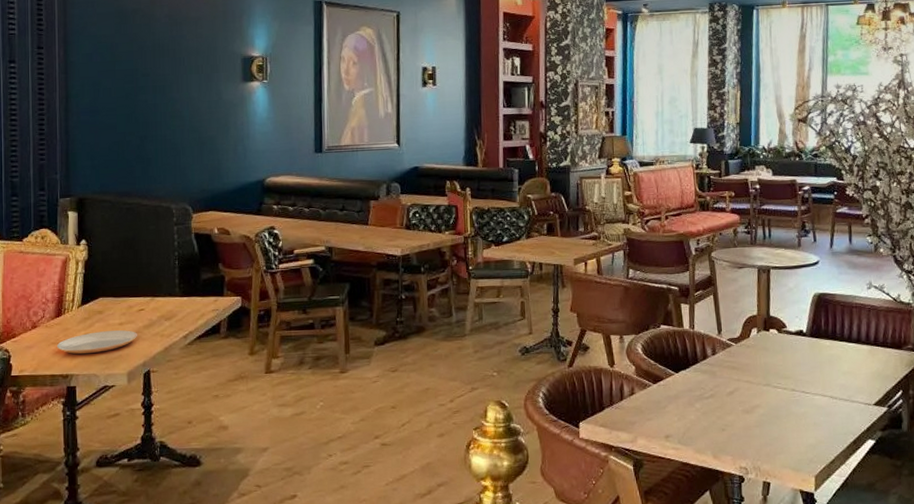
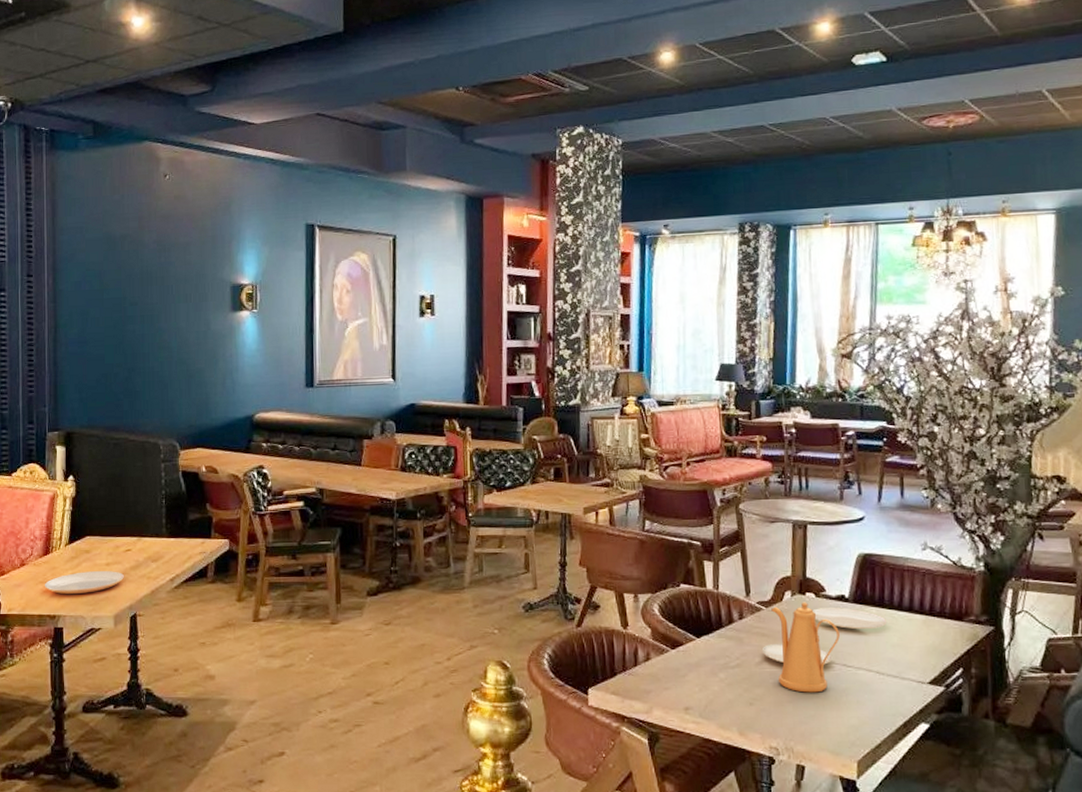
plate: none [732,374,793,392] -> present [761,643,833,665]
coffee pot: none [740,337,799,418] -> present [771,602,840,693]
plate: none [775,341,839,360] -> present [812,606,887,630]

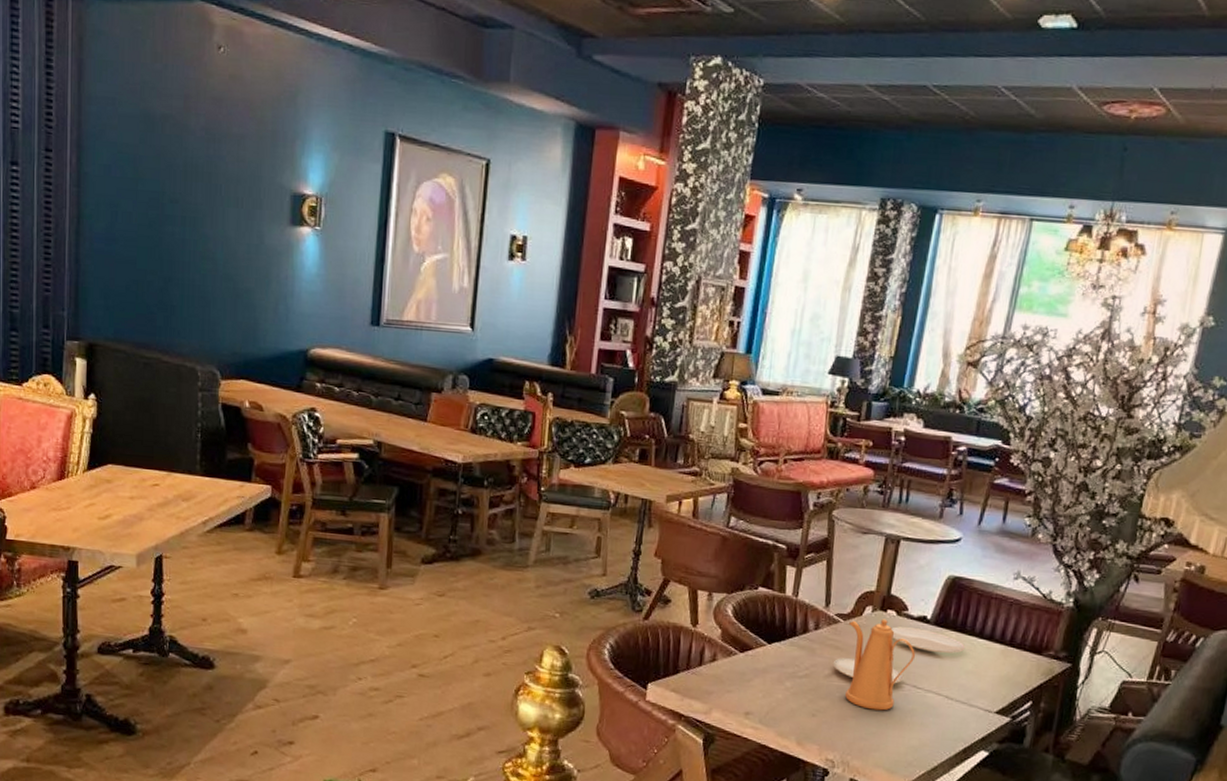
plate: present [44,570,124,595] -> none [57,502,150,527]

